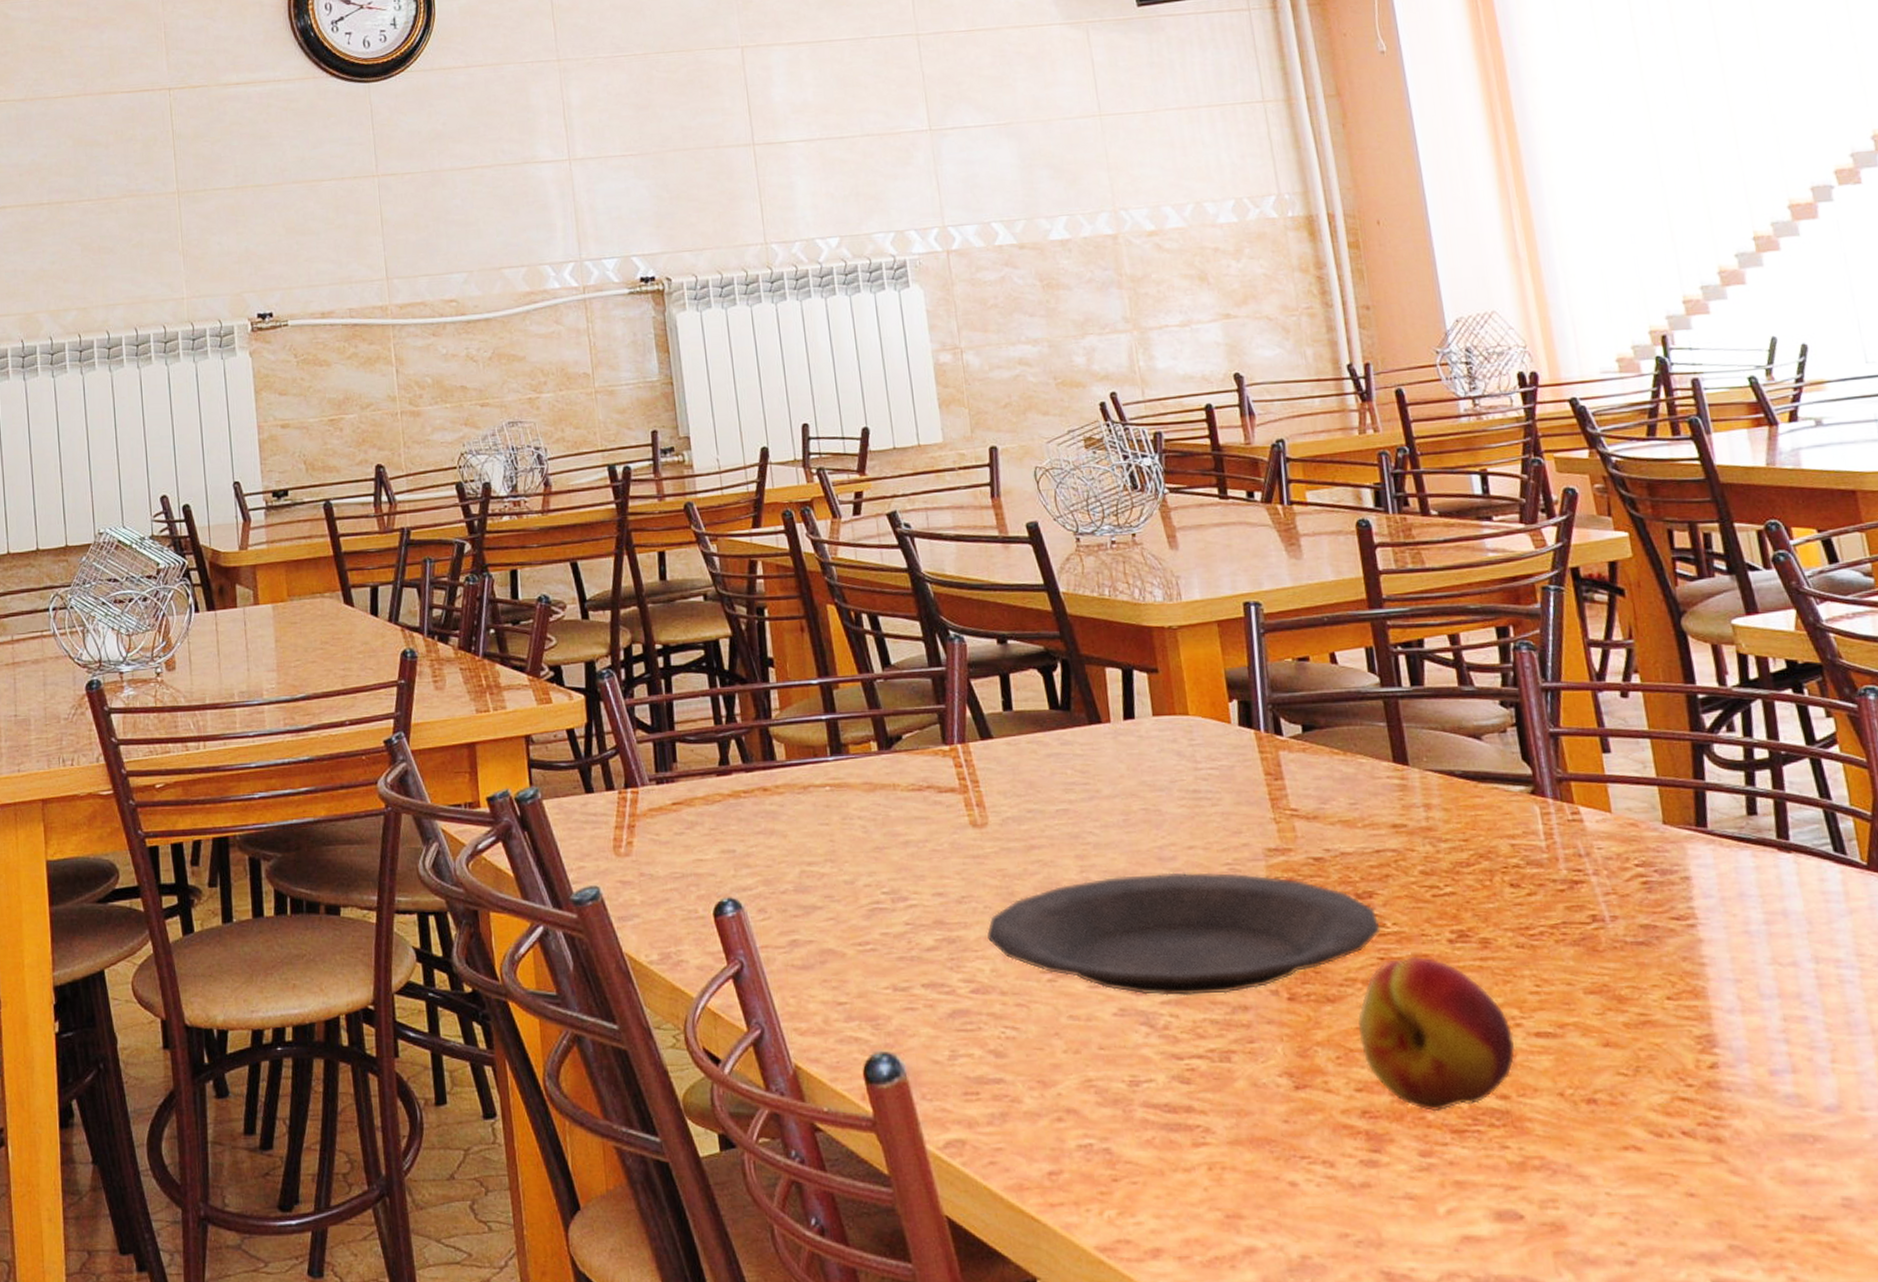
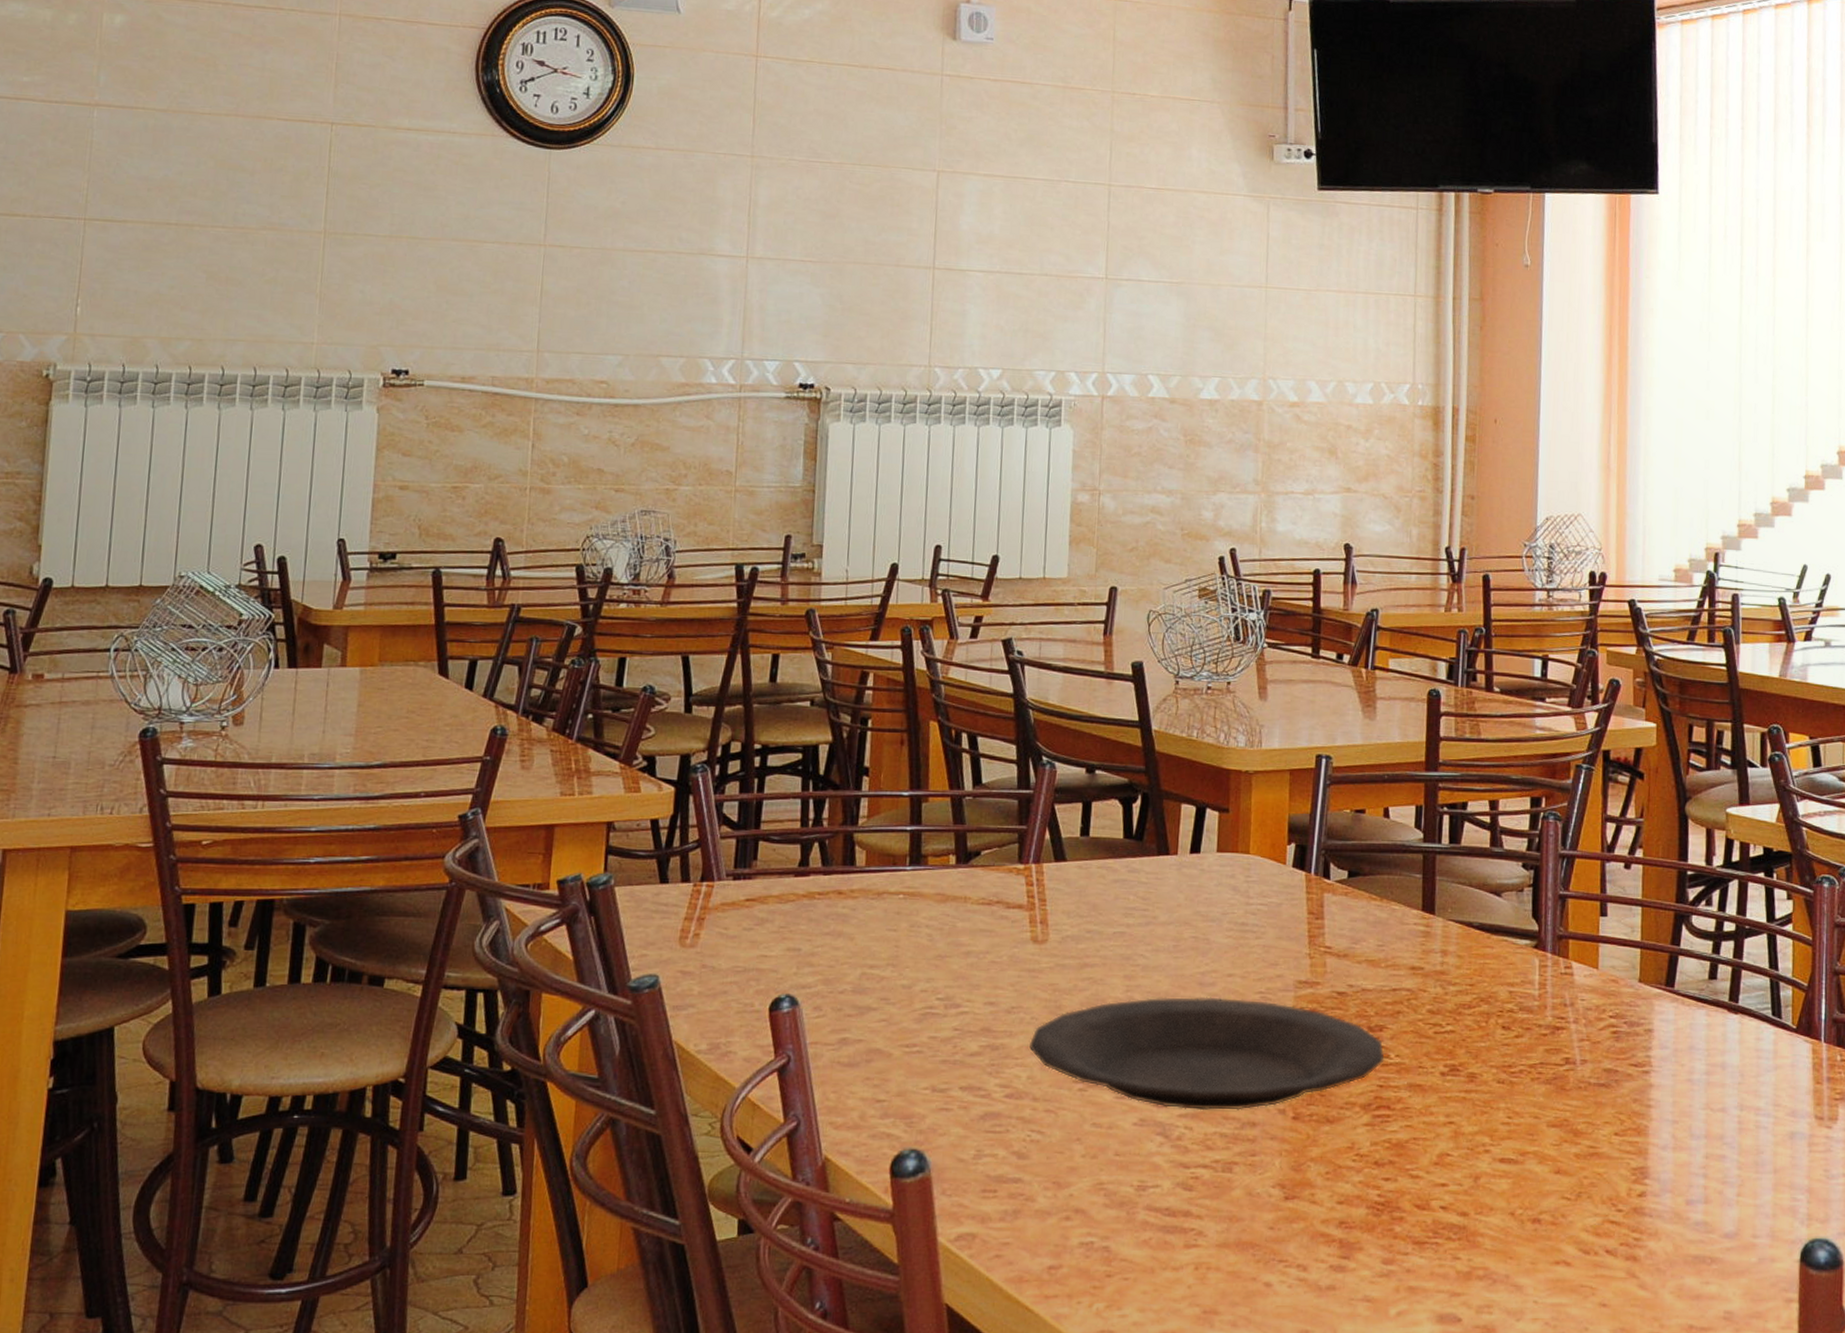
fruit: present [1357,957,1516,1112] -> none [1349,1086,1481,1225]

